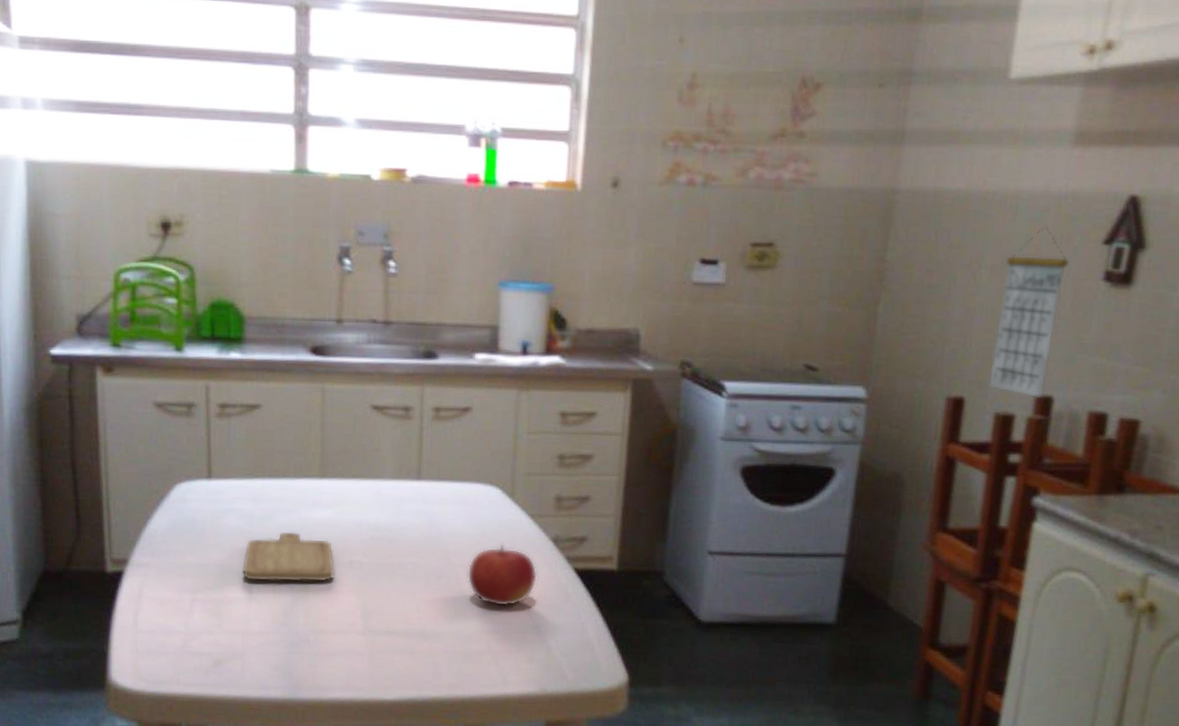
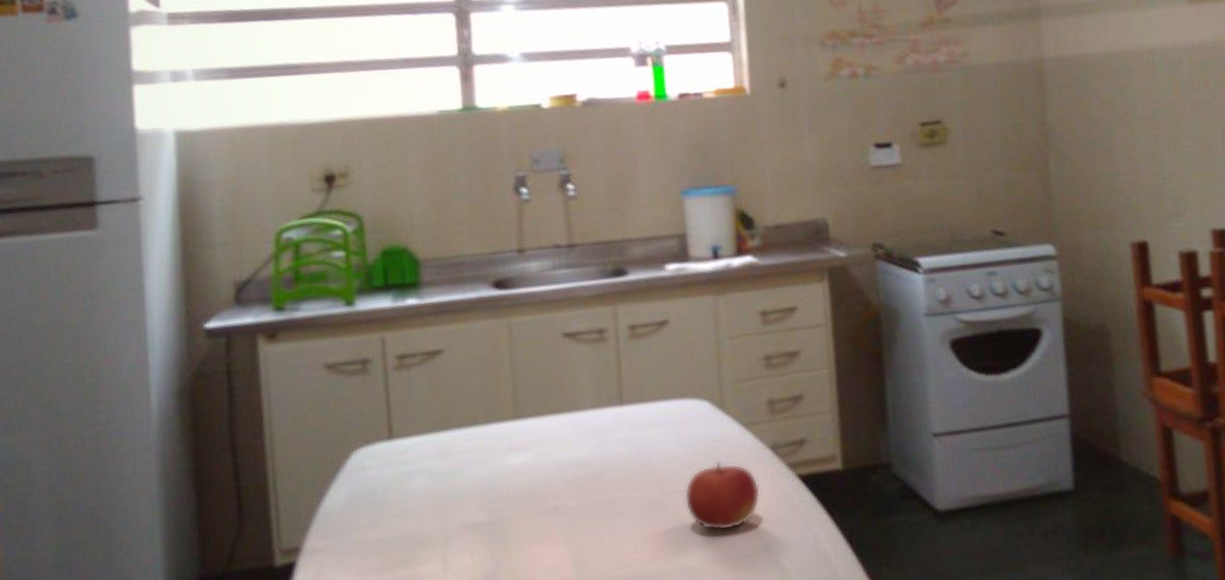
chopping board: present [243,531,335,582] -> none [434,483,539,548]
calendar: present [989,227,1069,398] -> none [1154,76,1217,232]

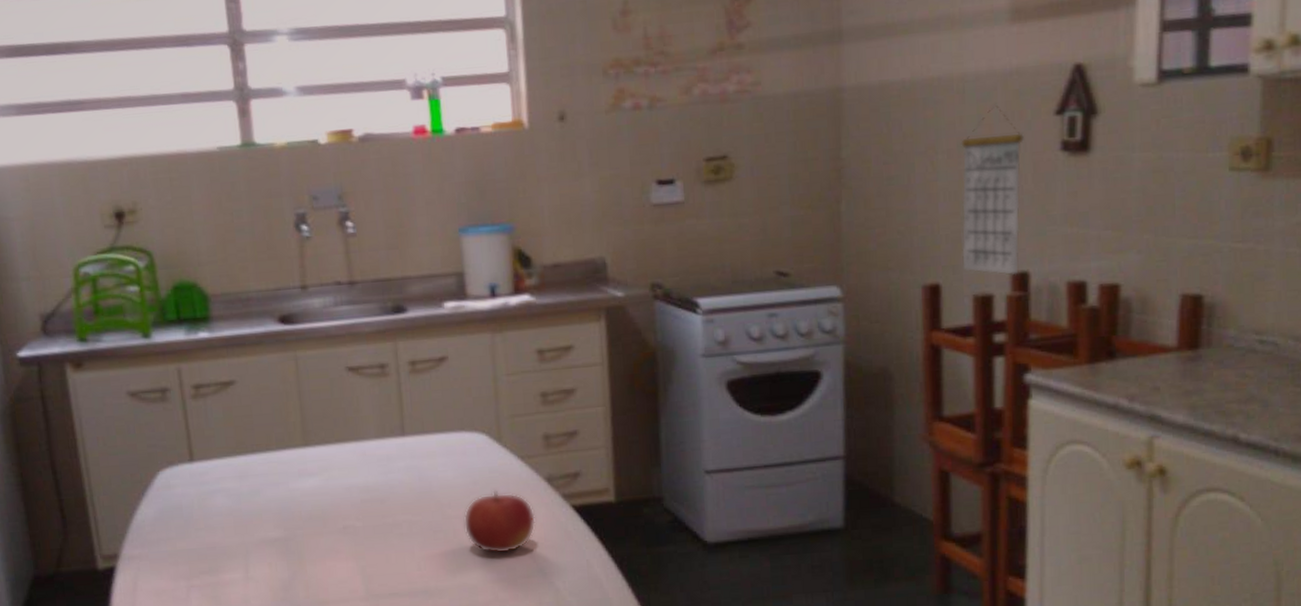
calendar: none [1154,76,1217,232] -> present [961,105,1024,275]

